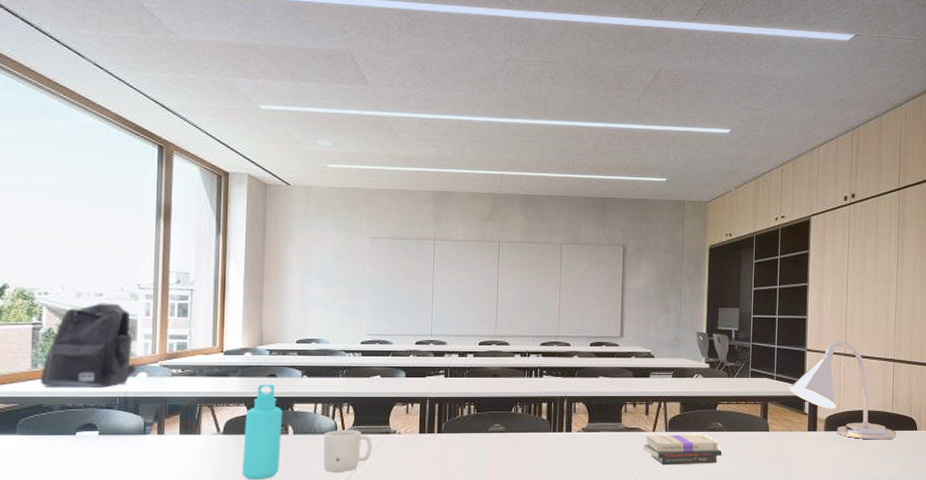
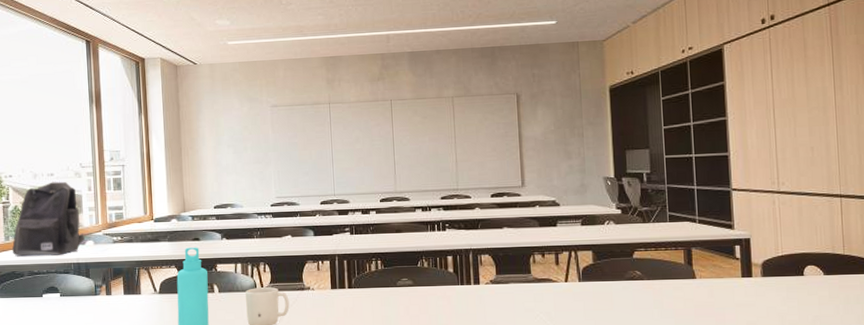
books: present [643,434,723,466] -> none [556,283,645,317]
table lamp: present [788,340,896,440] -> none [714,177,852,285]

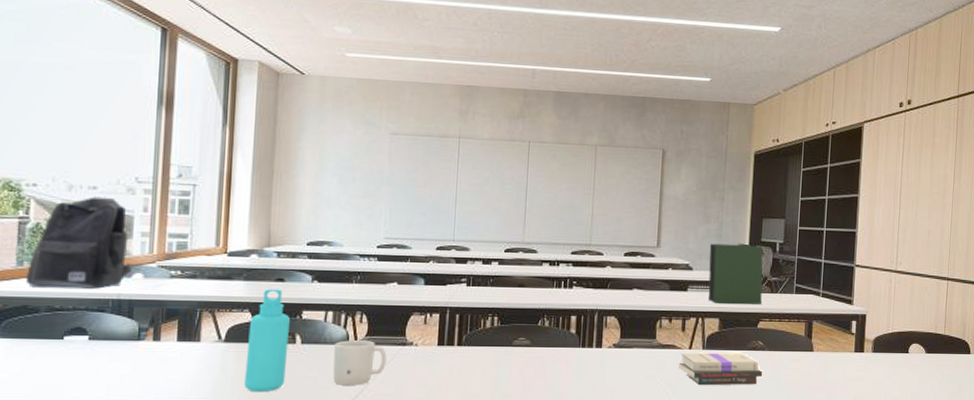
books: none [556,283,645,317] -> present [678,352,763,386]
binder: none [574,177,634,236] -> present [708,243,764,304]

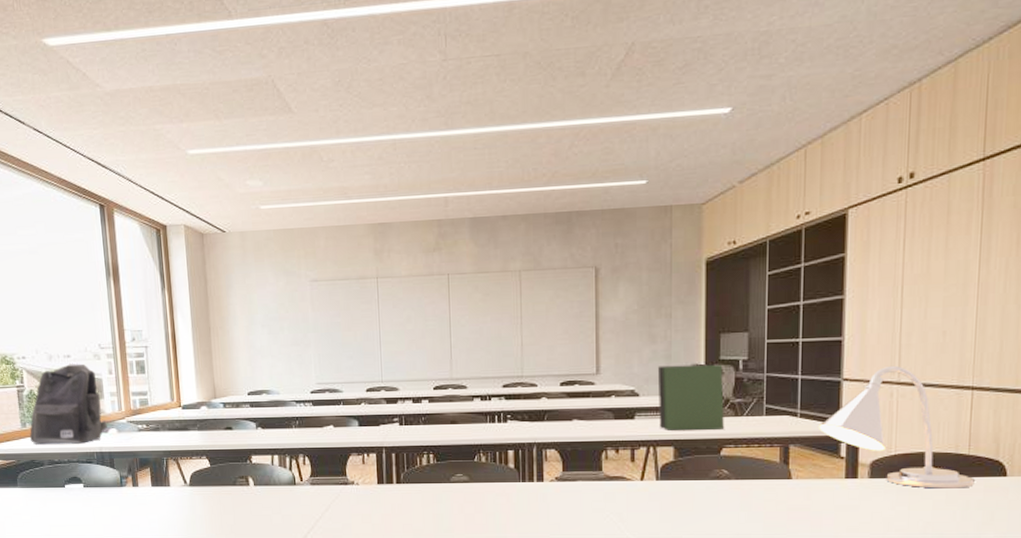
water bottle: present [244,289,290,393] -> none [208,437,244,530]
mug: present [333,340,387,385] -> none [283,481,332,523]
books: present [678,352,763,386] -> none [629,483,730,519]
table lamp: none [835,256,948,363] -> present [817,365,975,489]

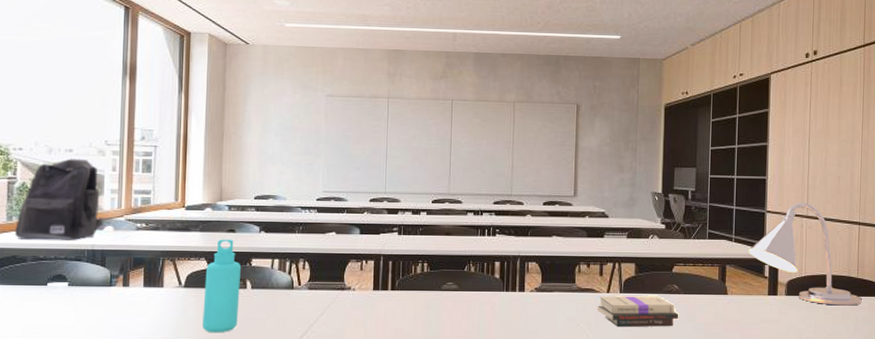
water bottle: none [208,437,244,530] -> present [202,239,241,333]
books: none [629,483,730,519] -> present [597,296,679,328]
binder: present [657,364,724,430] -> none [624,192,676,250]

